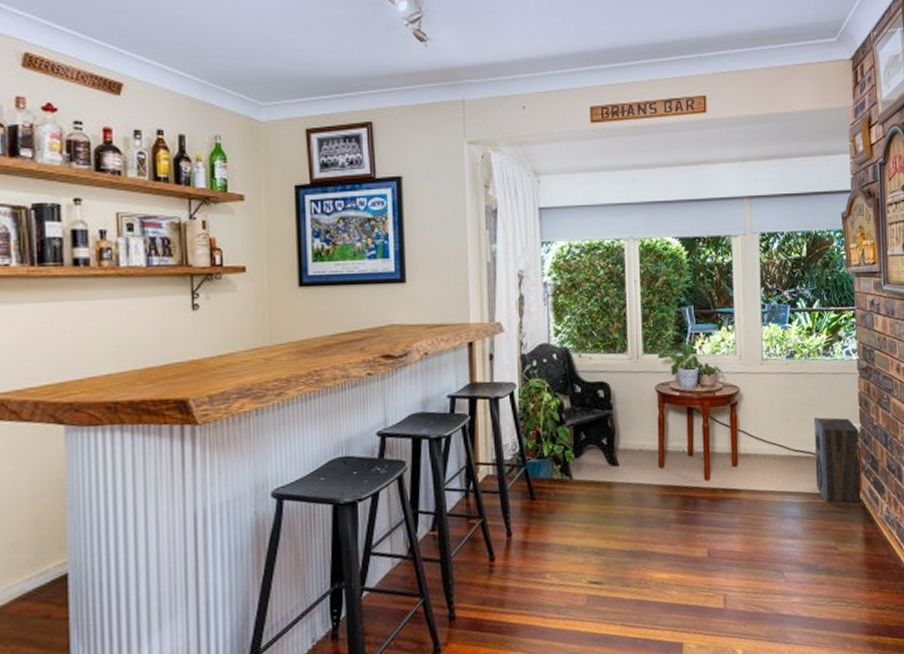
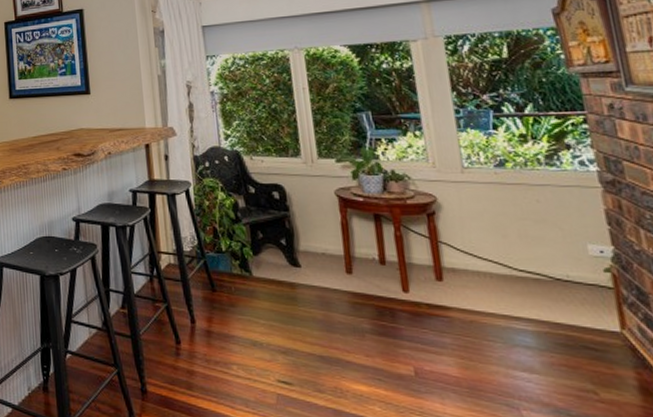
speaker: present [813,417,862,504] -> none [541,235,629,343]

